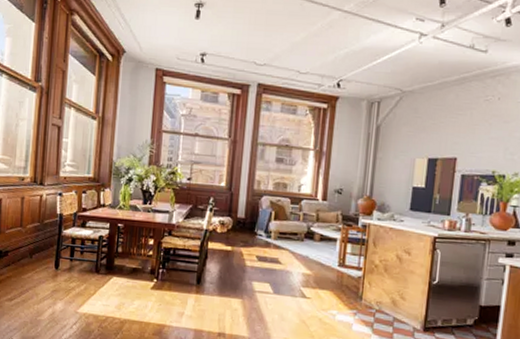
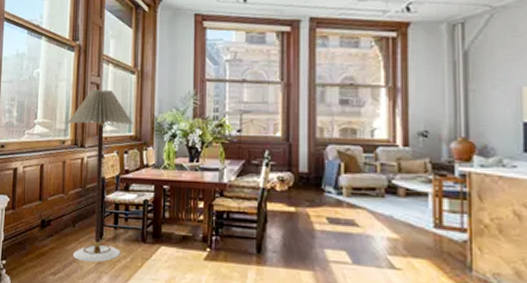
floor lamp: none [27,131,92,290] -> present [67,90,133,262]

